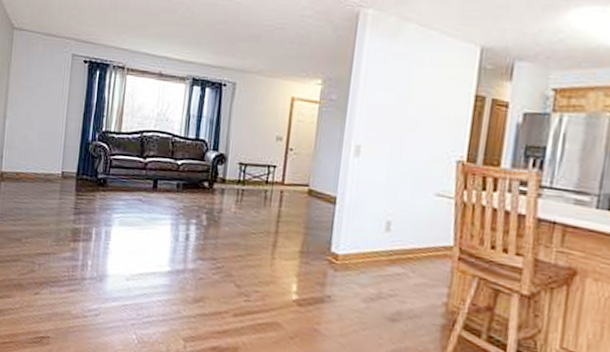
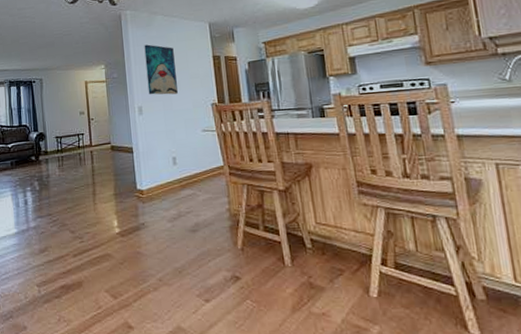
wall art: none [373,62,422,138] -> present [144,44,178,95]

